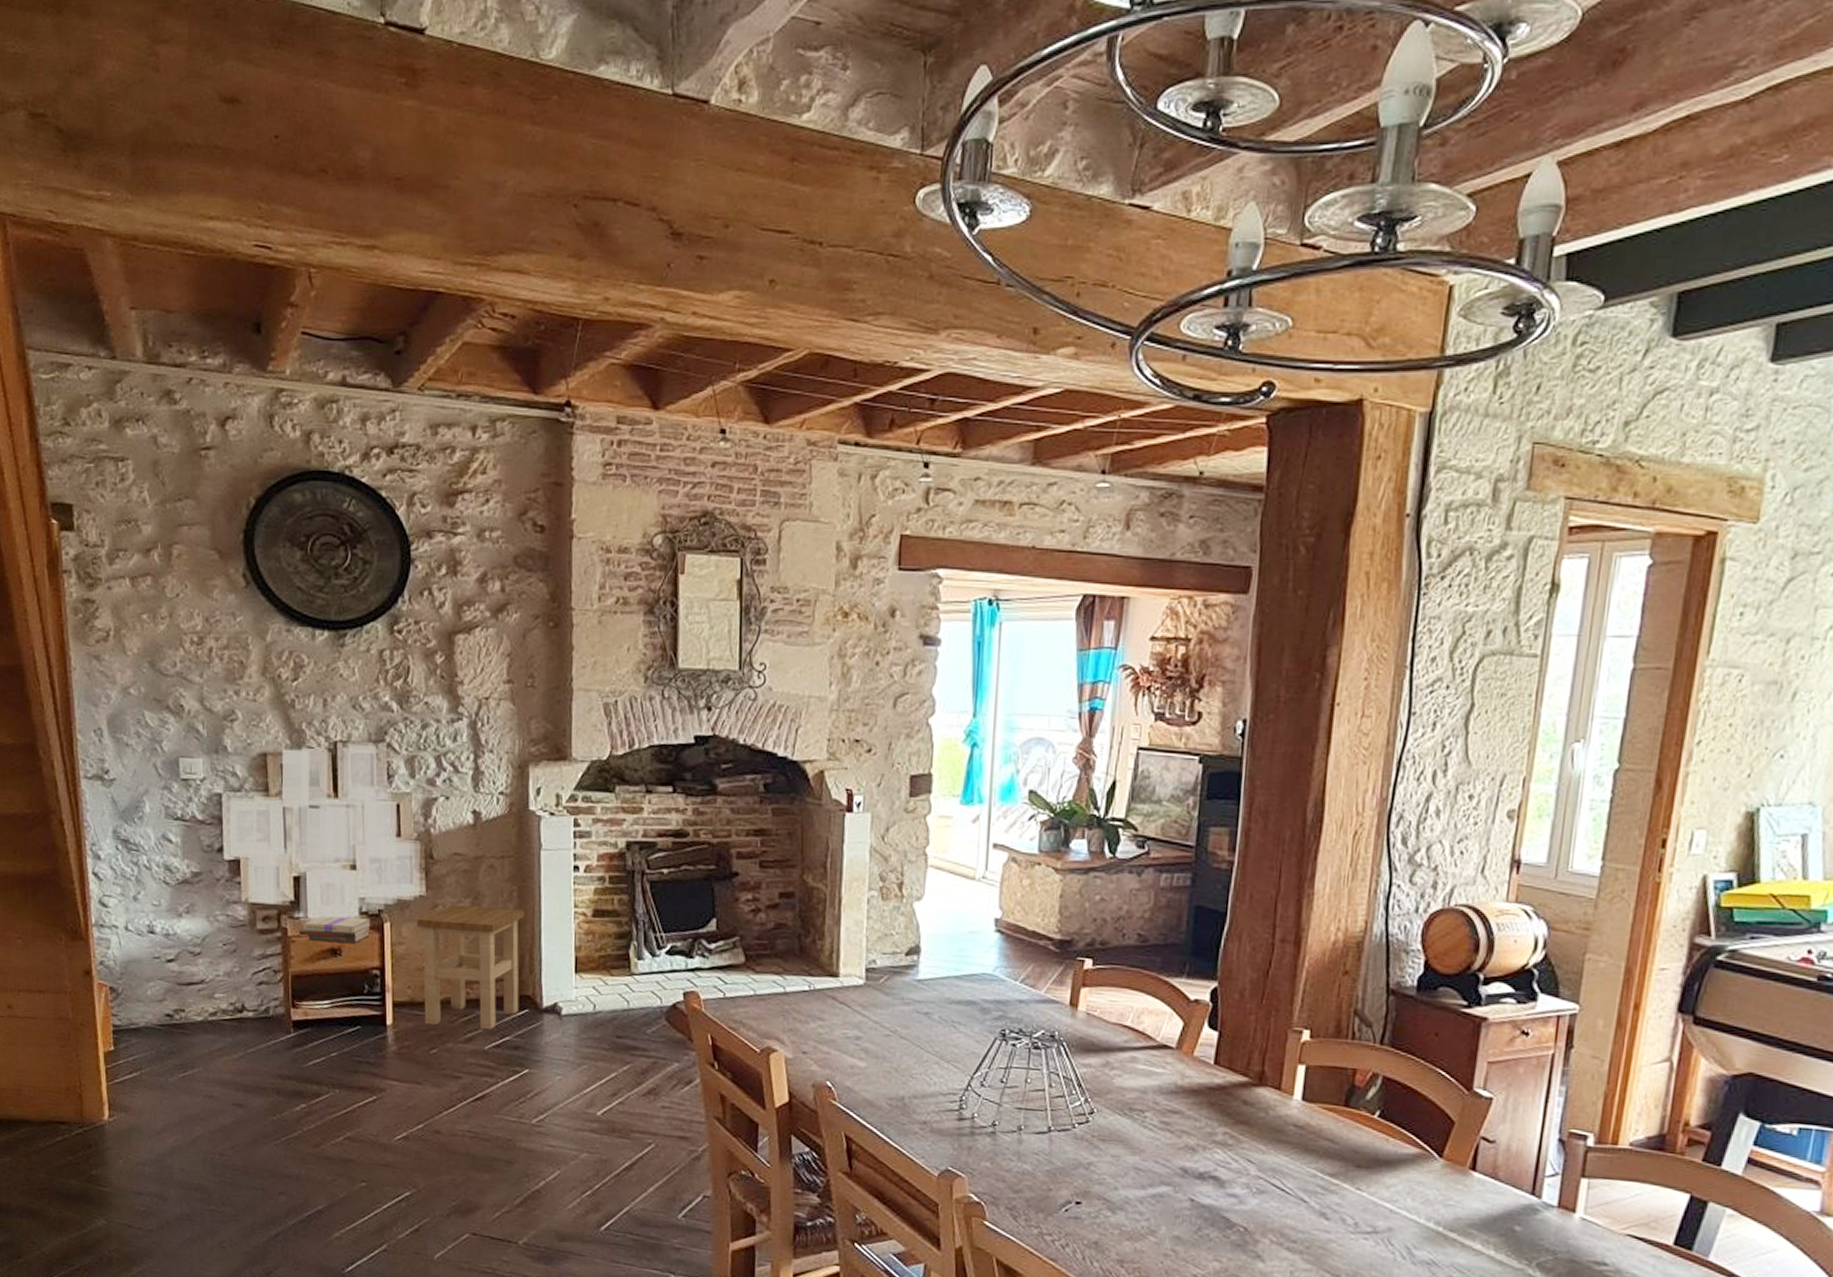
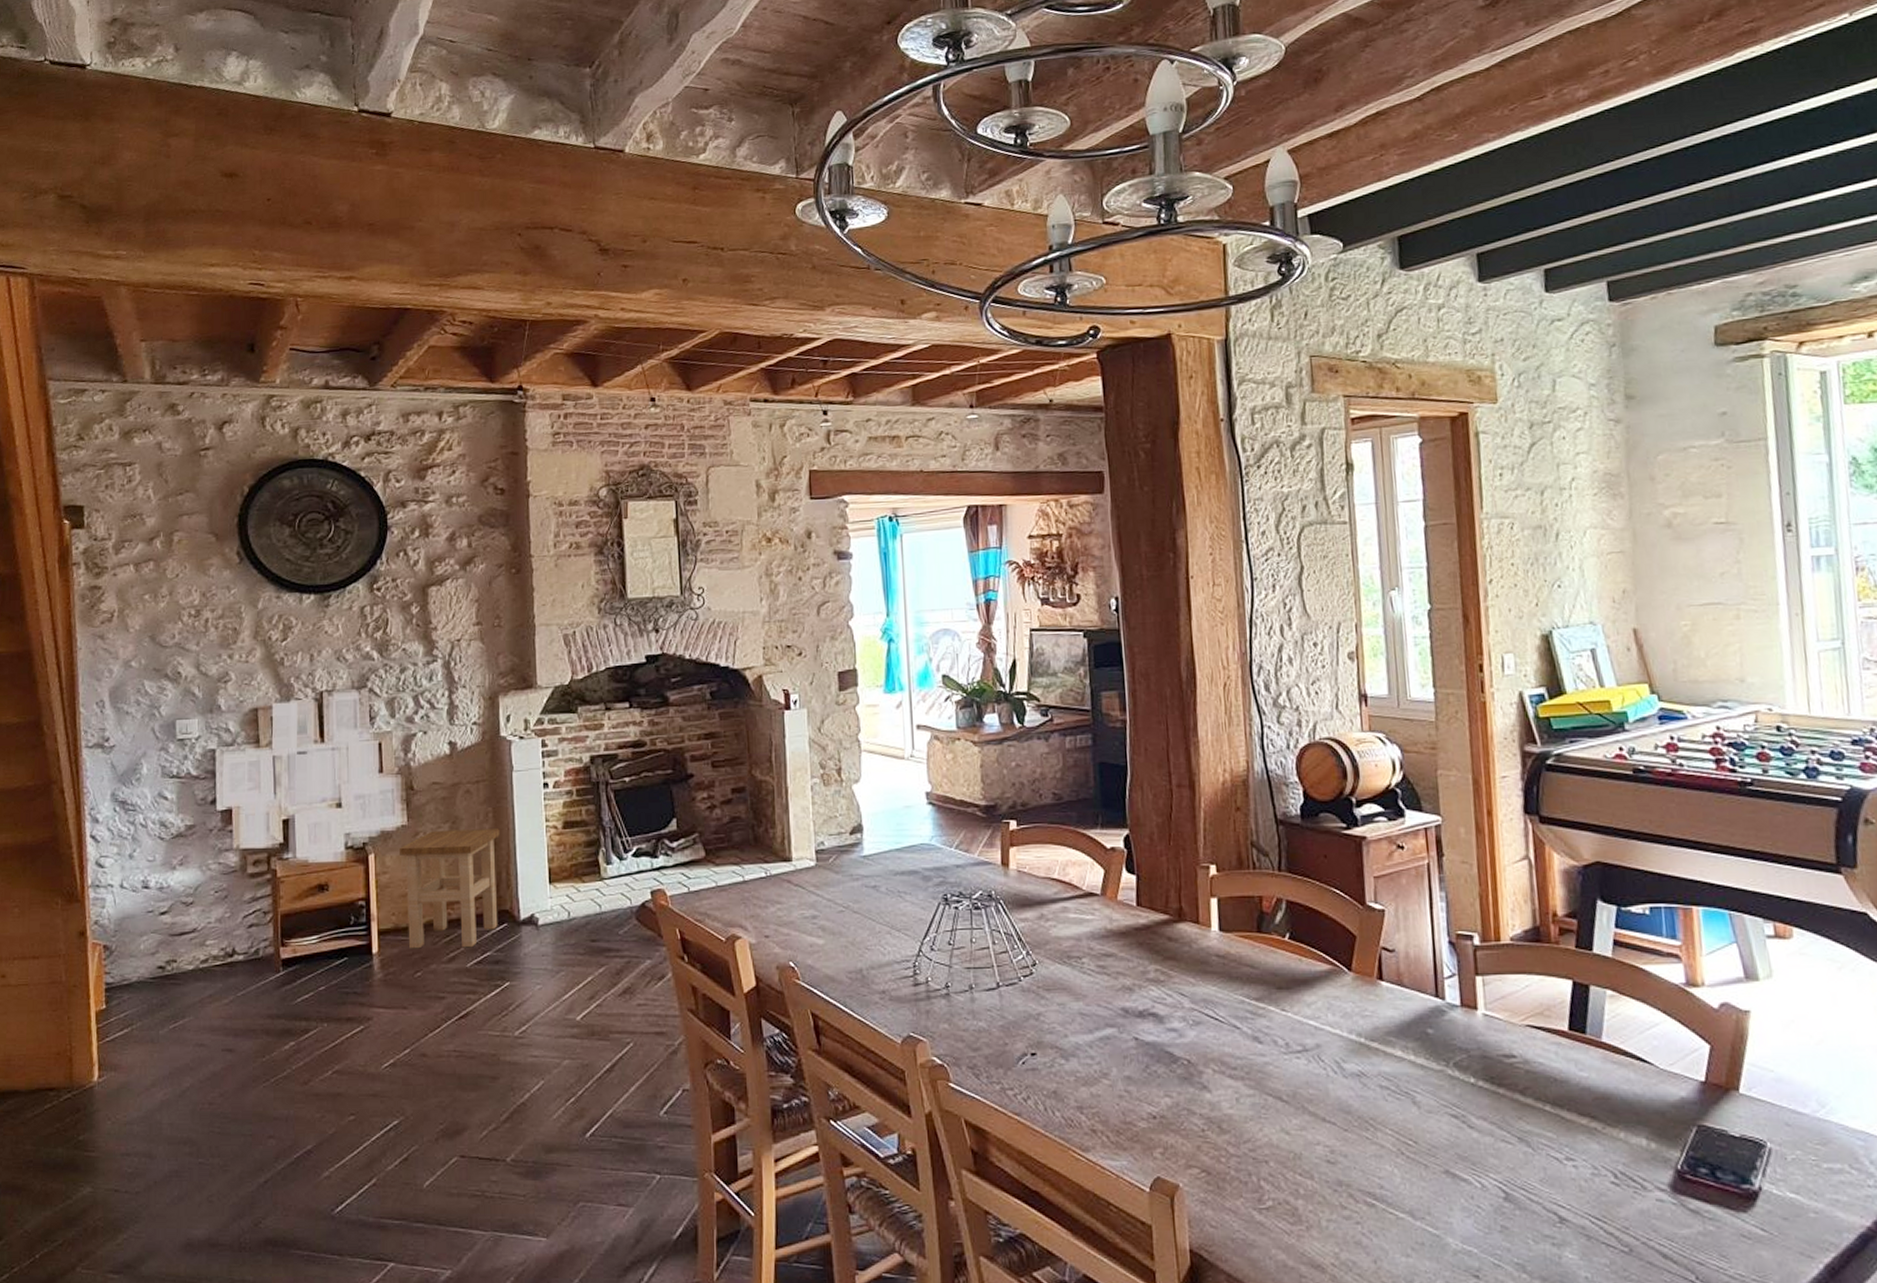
books: present [299,915,371,943] -> none [288,853,356,880]

